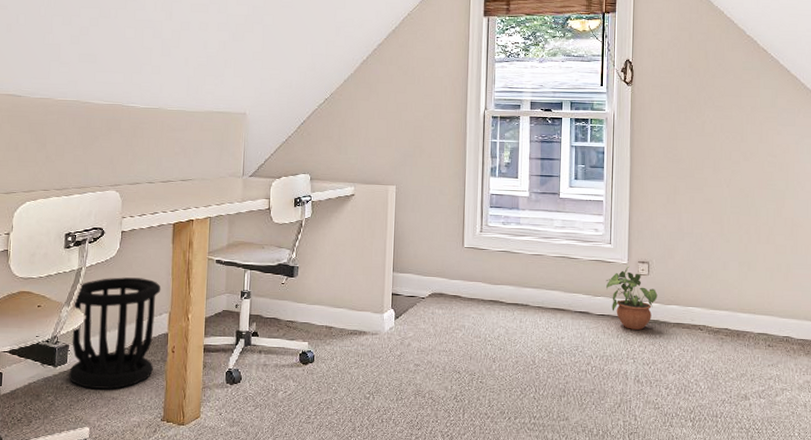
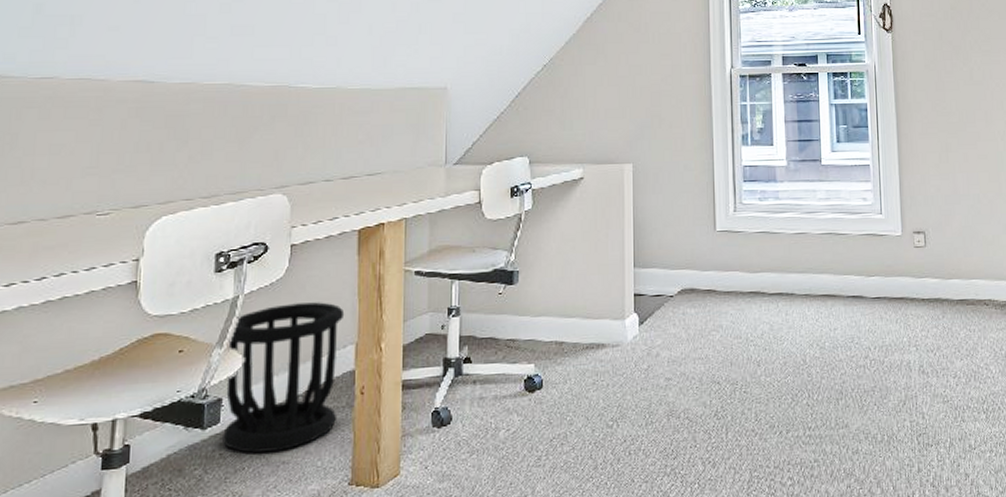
potted plant: present [605,266,658,330] -> none [879,238,937,312]

